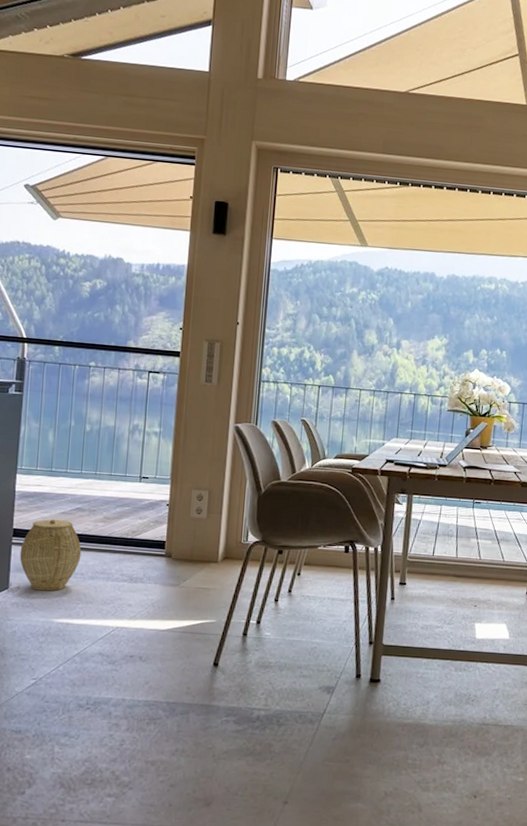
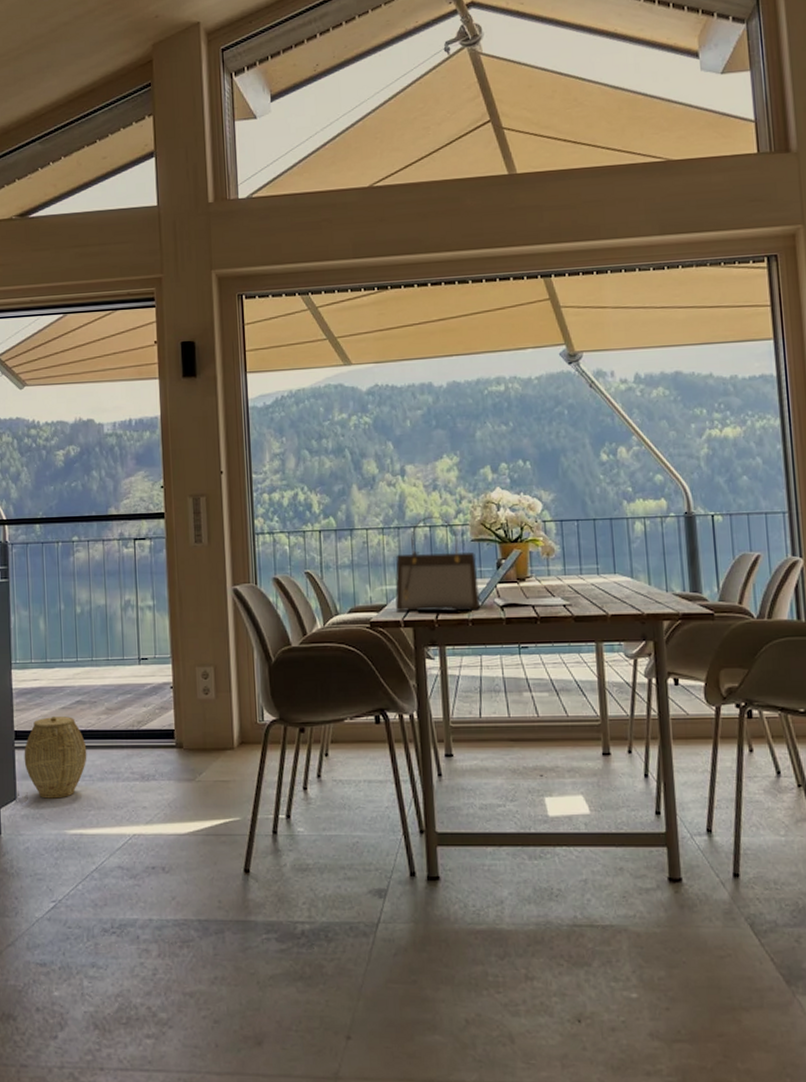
handbag: none [376,385,450,467] -> present [395,516,480,611]

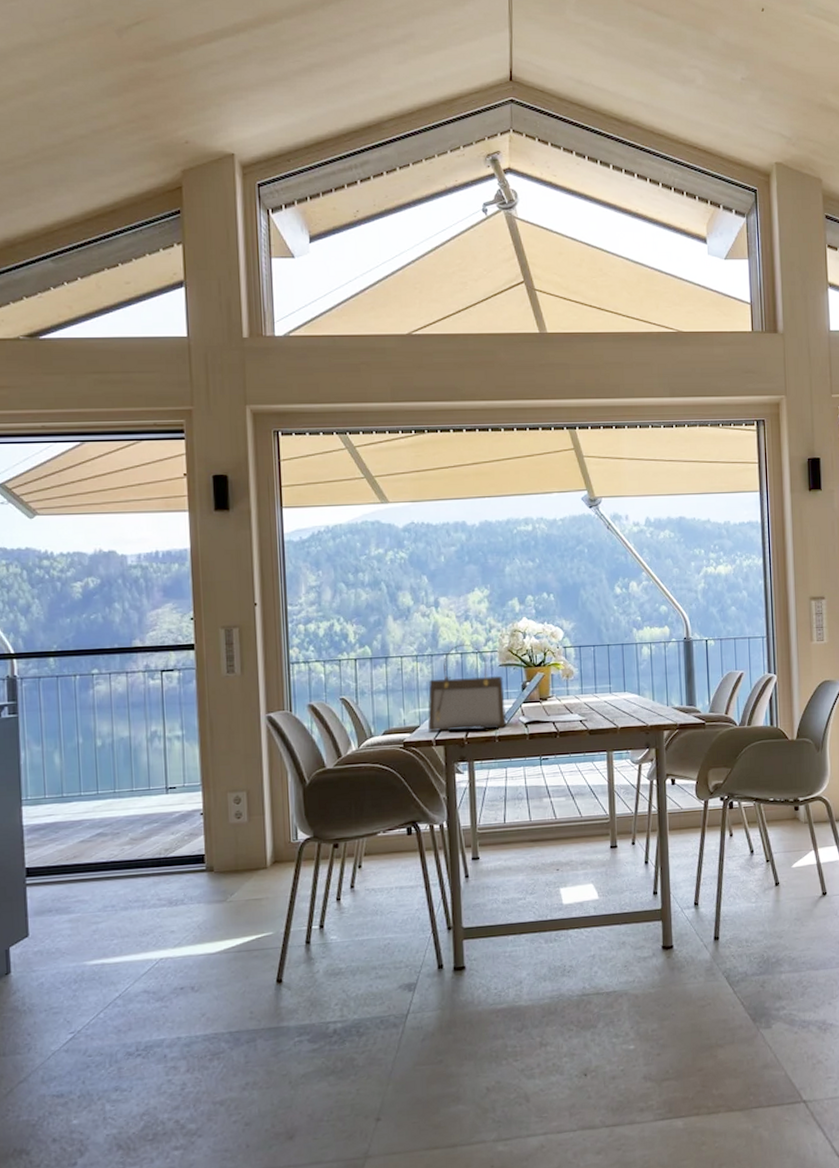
woven basket: present [24,716,87,799] -> none [37,849,109,933]

